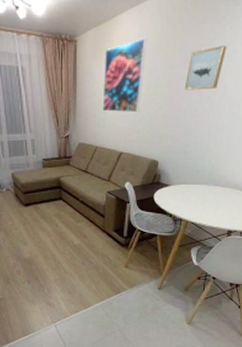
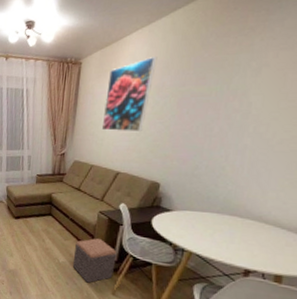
footstool: none [87,217,126,260] -> present [72,238,117,283]
wall art: present [184,46,228,90] -> none [197,59,256,109]

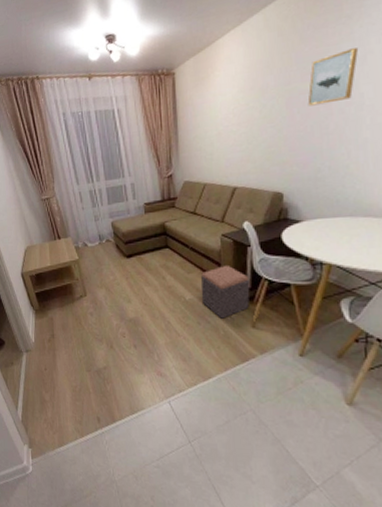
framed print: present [101,57,158,132] -> none [207,57,256,144]
wall art: none [197,59,256,109] -> present [307,47,359,107]

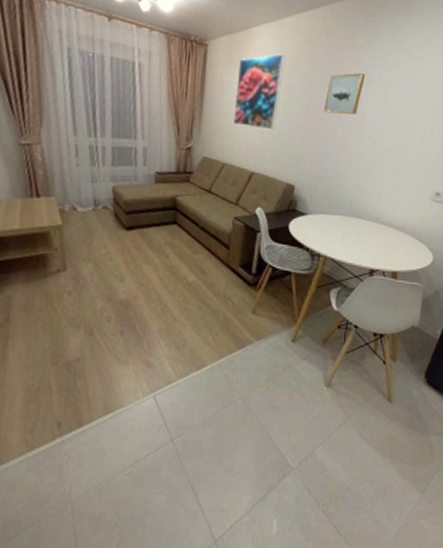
footstool: present [201,264,250,319] -> none [205,248,255,304]
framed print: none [207,57,256,144] -> present [233,53,286,131]

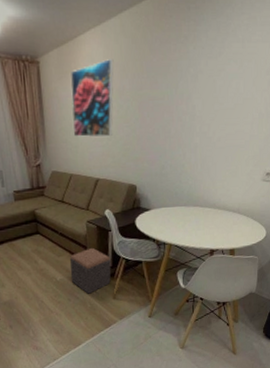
footstool: none [205,248,255,304] -> present [70,247,111,294]
wall art: present [323,73,366,115] -> none [155,66,193,112]

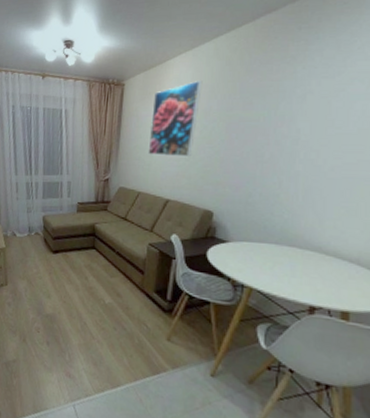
footstool: present [70,247,111,294] -> none [120,274,171,328]

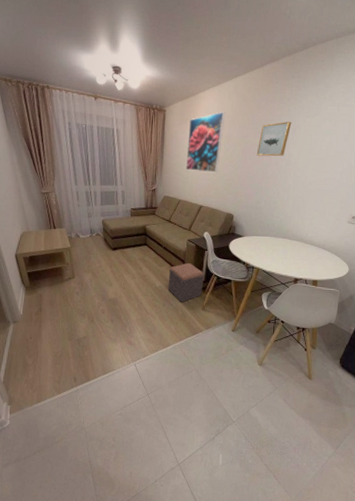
footstool: none [120,274,171,328] -> present [168,262,204,302]
wall art: none [246,87,300,134] -> present [256,122,292,157]

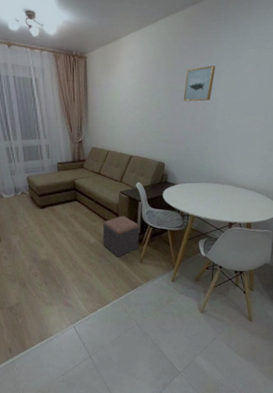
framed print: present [185,112,226,173] -> none [112,57,149,121]

